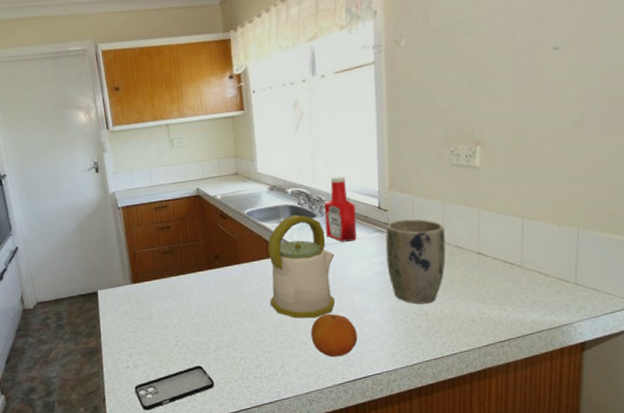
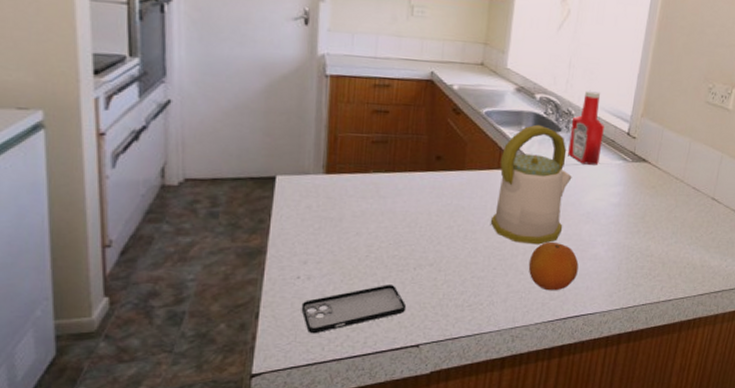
plant pot: present [385,219,446,305] -> none [623,151,687,244]

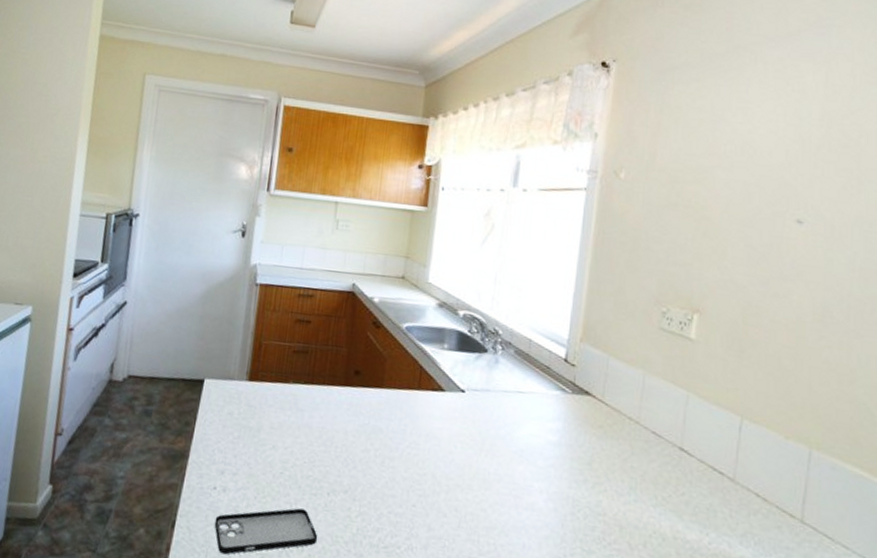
kettle: present [490,124,572,245] -> none [409,343,501,483]
fruit: present [528,241,579,291] -> none [452,480,512,544]
ketchup bottle: present [568,89,604,165] -> none [496,308,537,394]

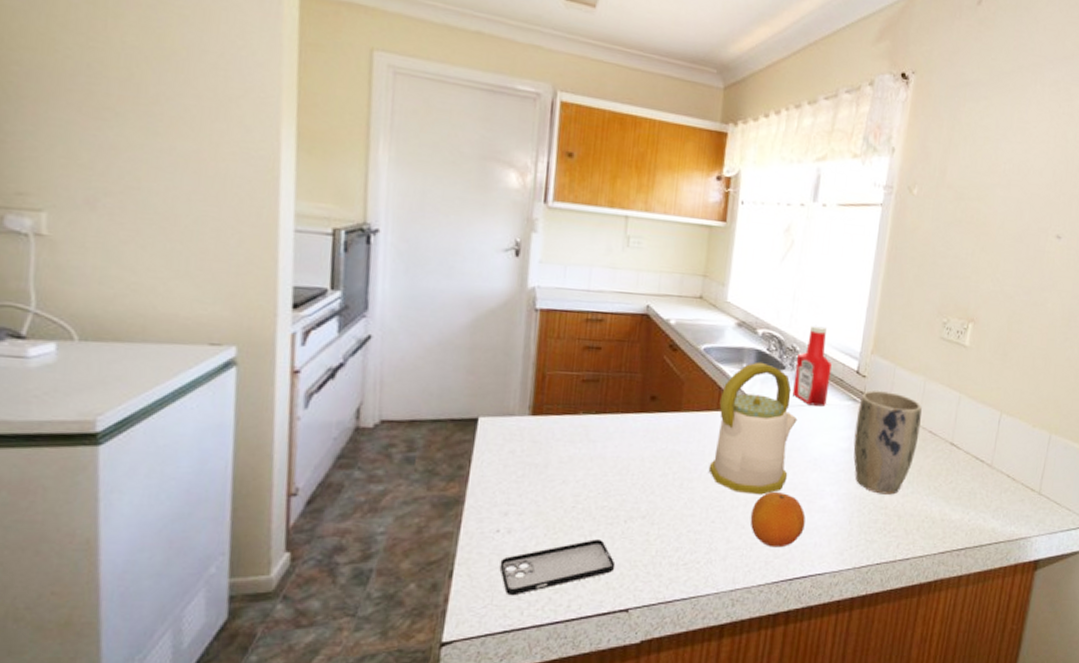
kettle: none [409,343,501,483] -> present [708,361,798,495]
fruit: none [452,480,512,544] -> present [750,491,806,548]
ketchup bottle: none [496,308,537,394] -> present [793,324,832,406]
plant pot: none [563,381,642,500] -> present [853,390,922,495]

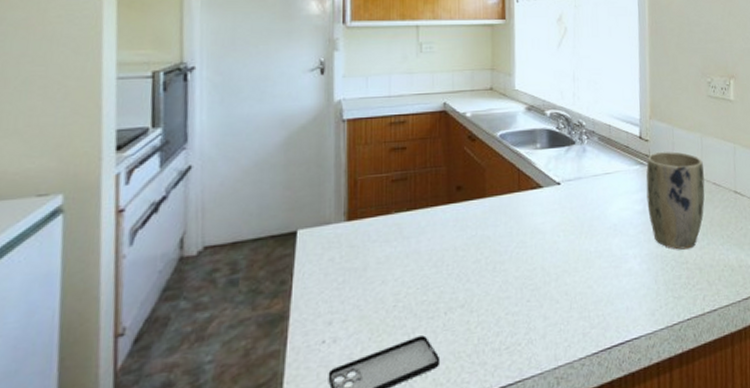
kettle: present [708,361,798,495] -> none [518,140,593,269]
fruit: present [750,491,806,548] -> none [562,261,615,318]
ketchup bottle: present [793,324,832,406] -> none [584,99,617,175]

